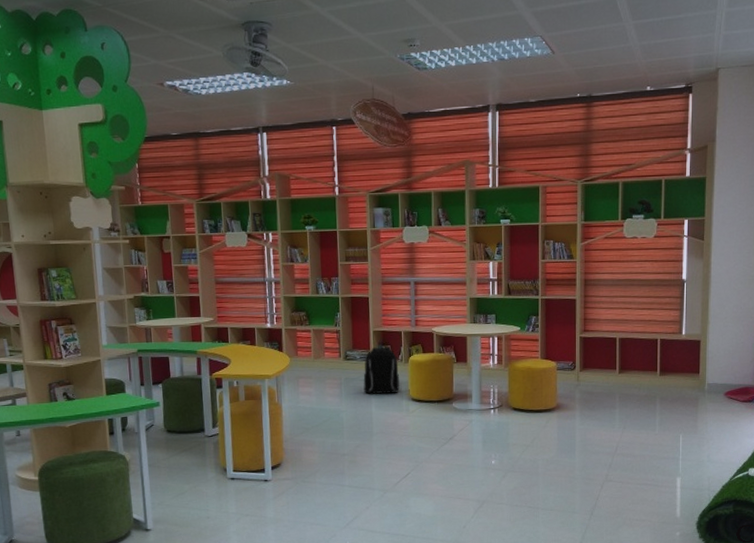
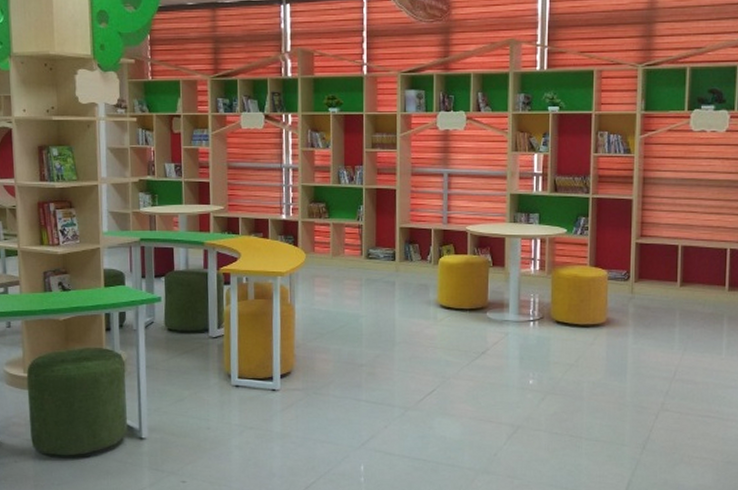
backpack: present [363,347,400,394] -> none [386,245,427,298]

